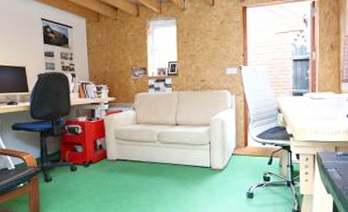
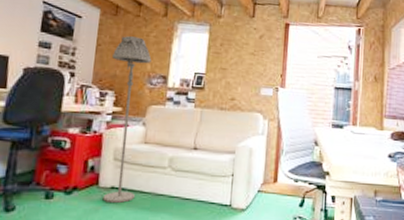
floor lamp: none [101,38,135,171] -> present [102,36,152,203]

